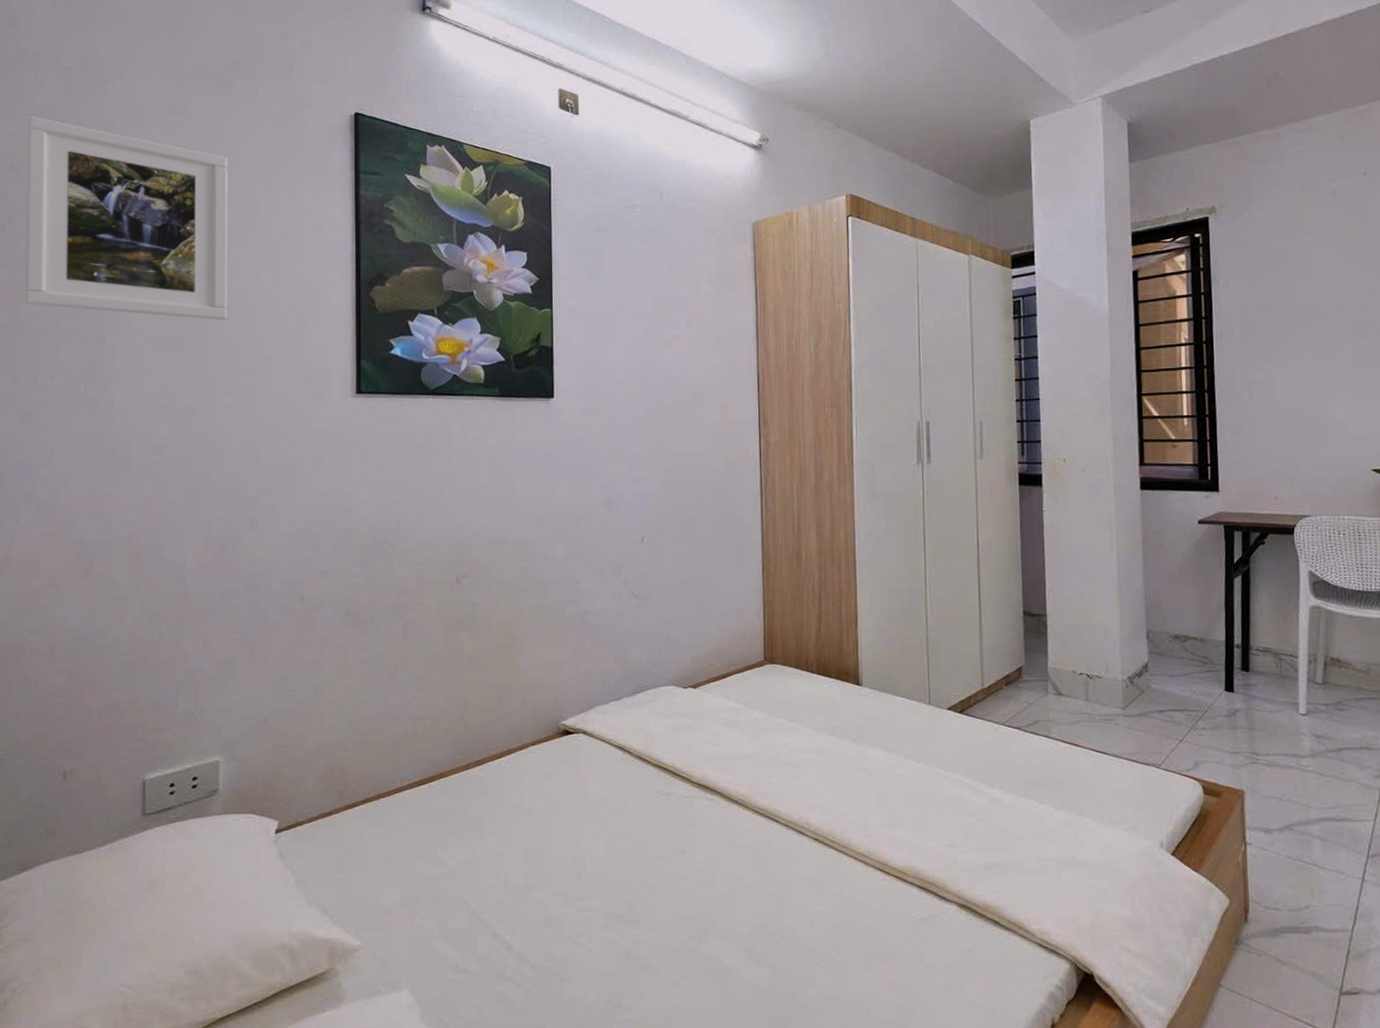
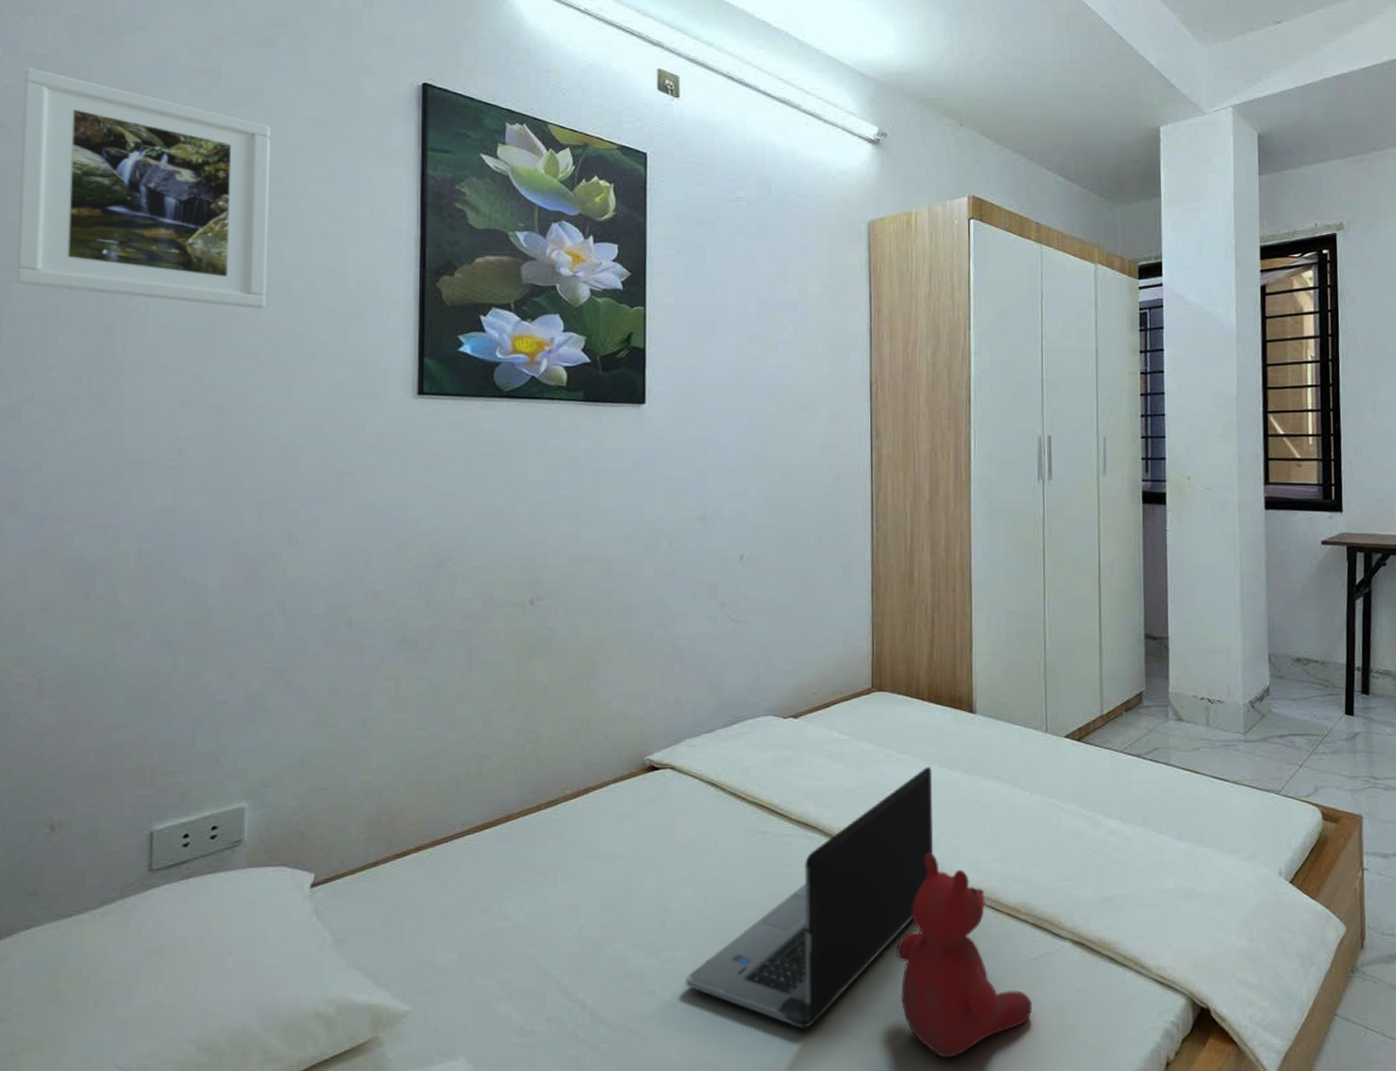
laptop computer: none [599,736,824,977] -> present [685,767,933,1029]
stuffed bear: none [792,816,920,1010] -> present [897,852,1032,1058]

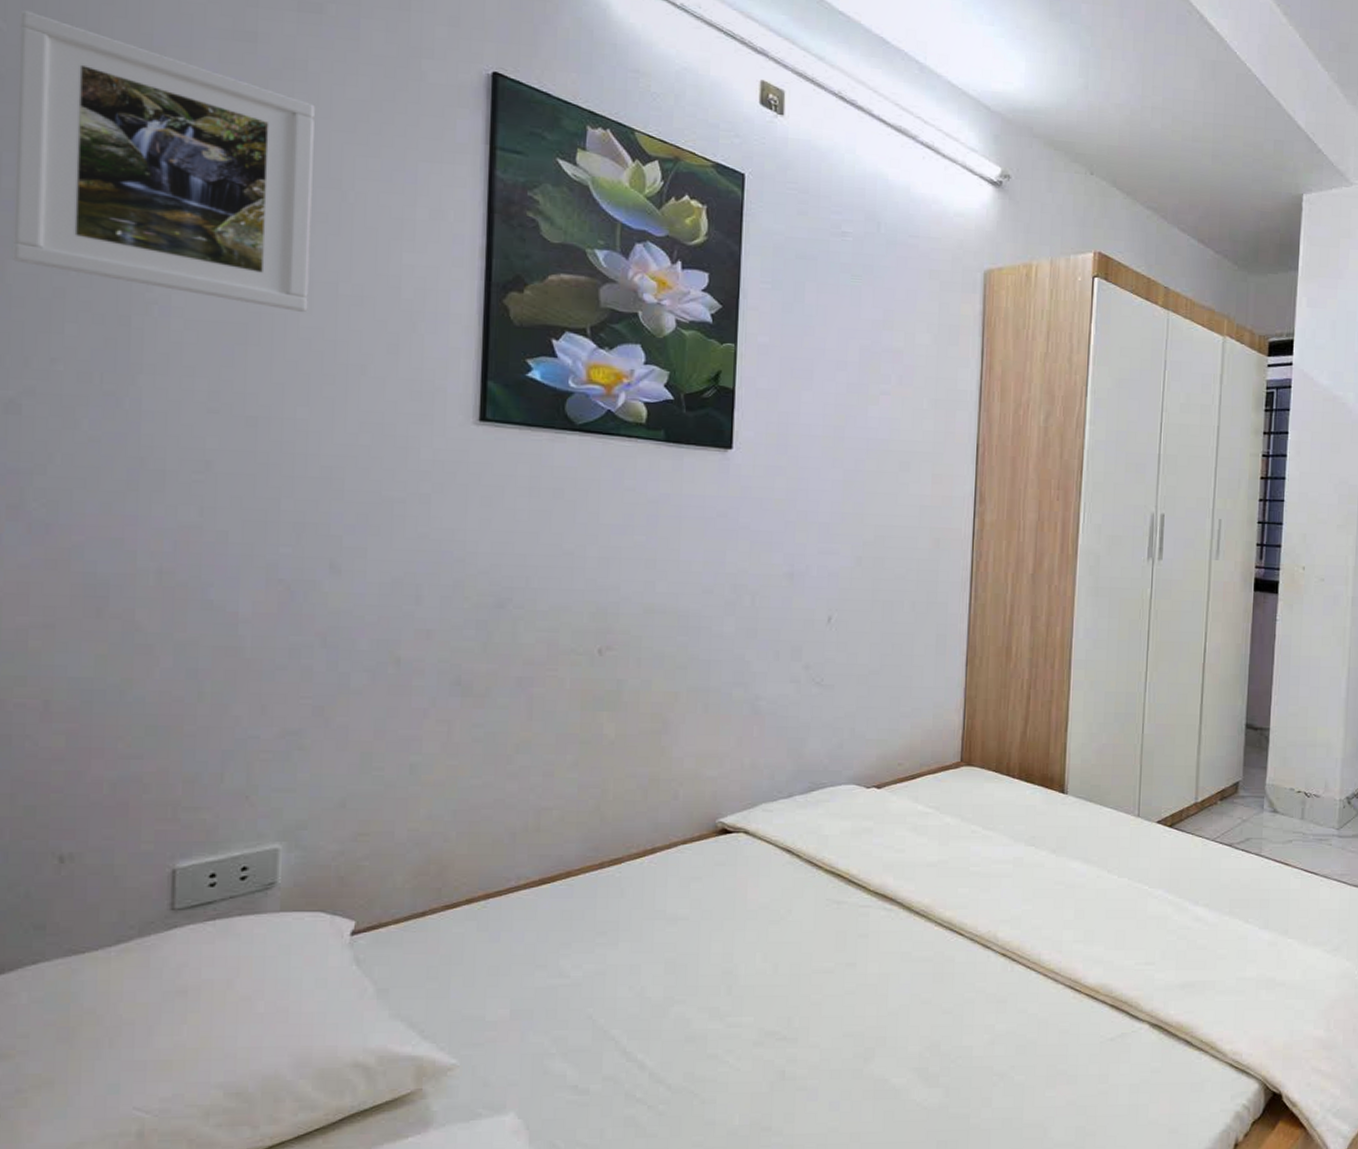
laptop computer: present [685,767,933,1029] -> none [750,845,1018,1097]
stuffed bear: present [897,852,1032,1058] -> none [971,930,1105,1132]

